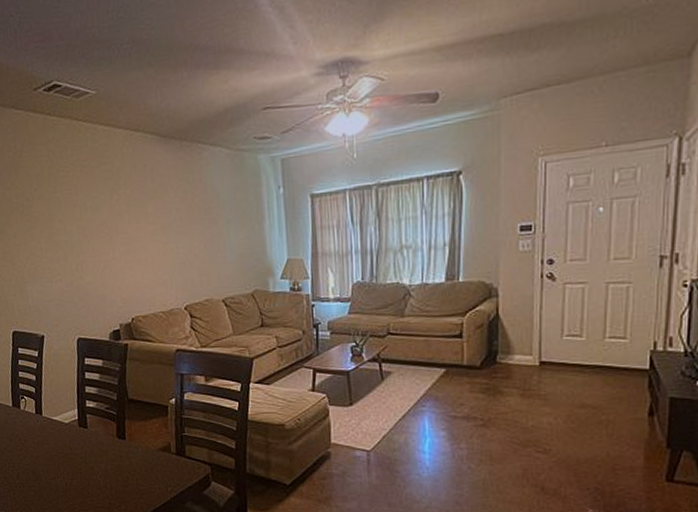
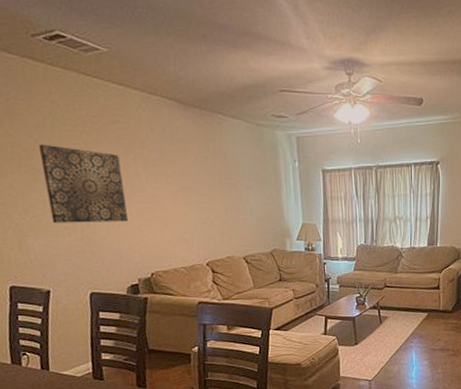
wall art: none [37,192,111,270] -> present [38,144,128,224]

